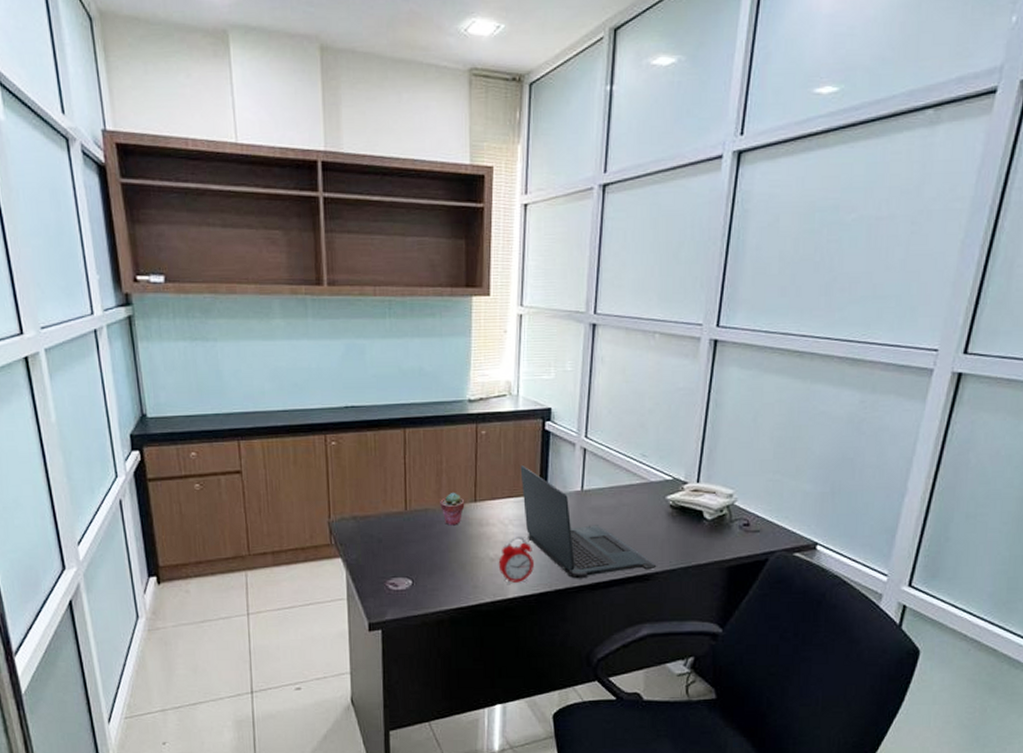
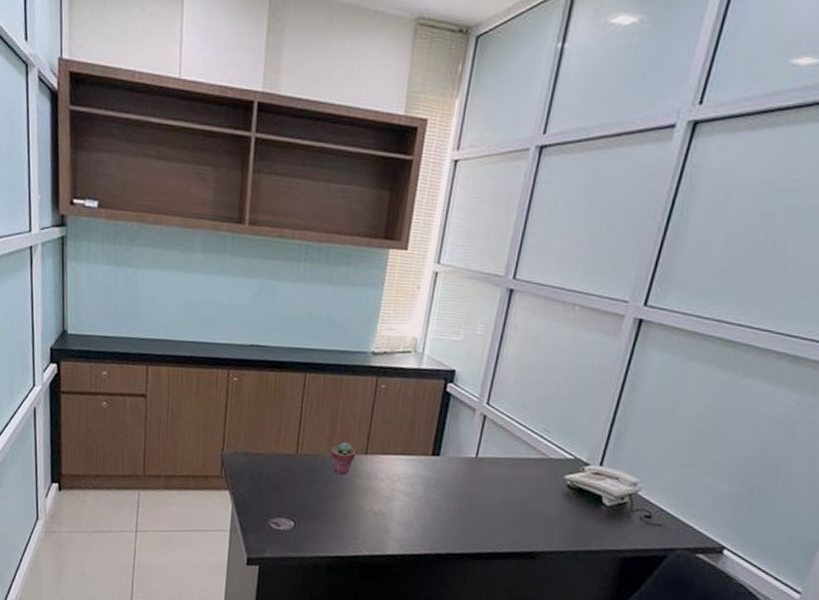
alarm clock: present [498,537,534,585] -> none [381,494,418,542]
laptop: present [520,465,657,579] -> none [414,424,545,548]

